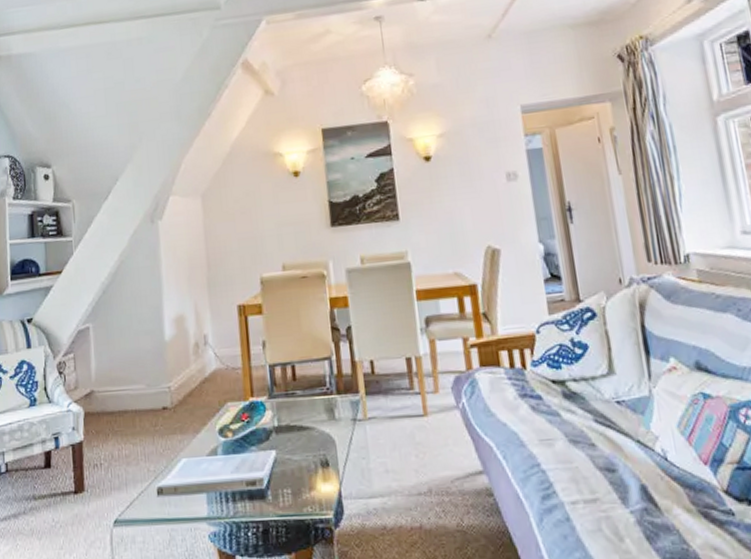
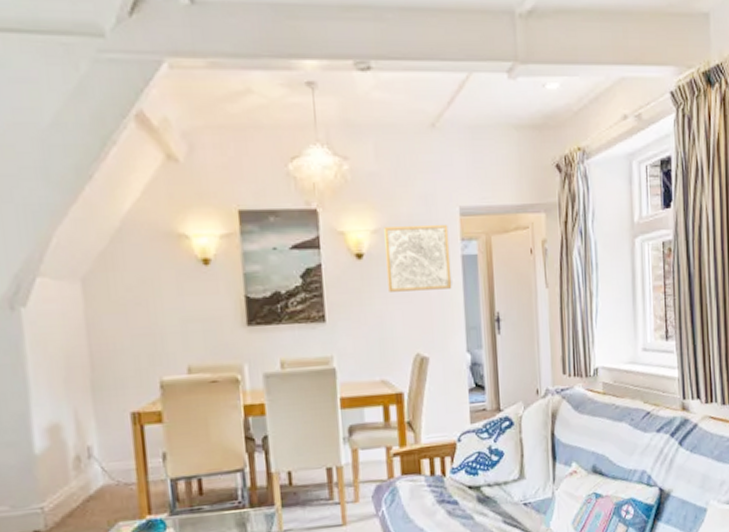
wall art: none [449,123,519,189] -> present [384,225,452,292]

